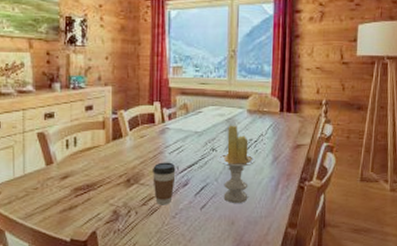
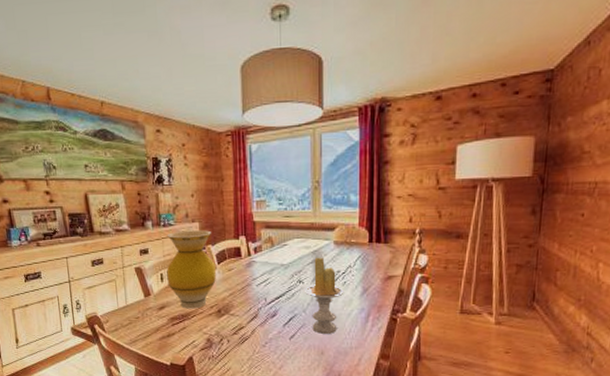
vase: none [73,94,127,178] -> present [166,230,216,309]
coffee cup: present [153,162,176,205] -> none [241,294,264,335]

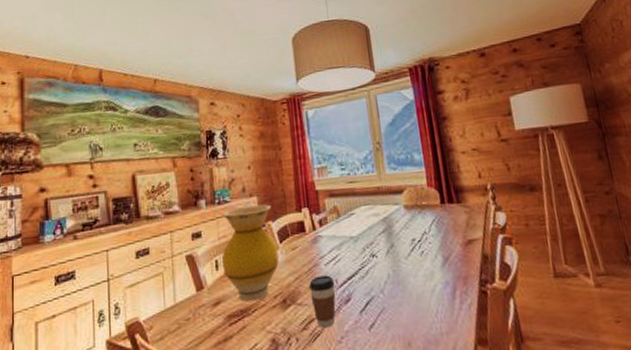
coffee cup: none [241,294,264,335] -> present [309,275,336,328]
candle: present [305,257,344,335] -> none [379,224,424,320]

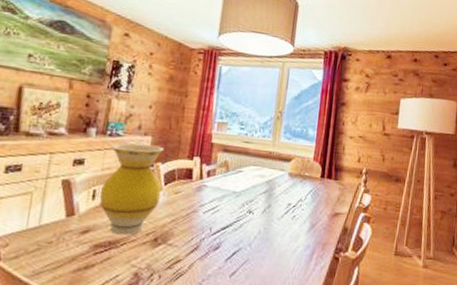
coffee cup: present [309,275,336,328] -> none [182,221,209,270]

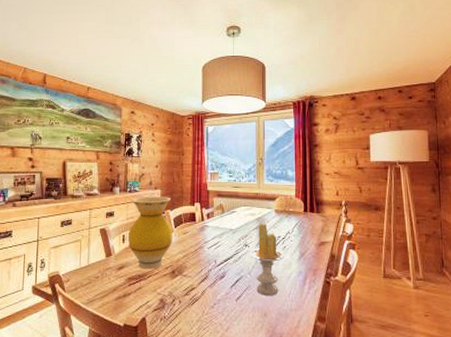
candle: none [253,187,293,273] -> present [250,223,284,297]

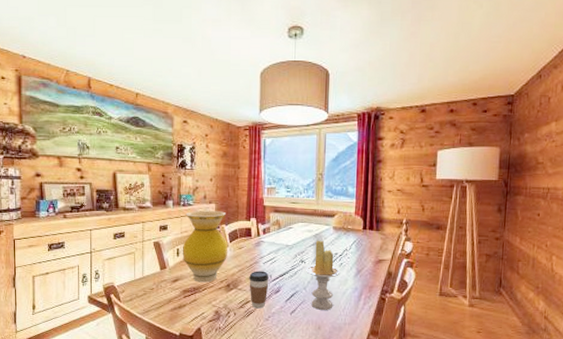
coffee cup: none [194,256,214,296] -> present [249,271,269,309]

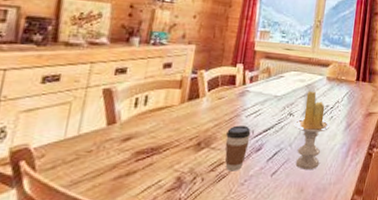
vase: present [183,210,227,283] -> none [142,51,207,141]

